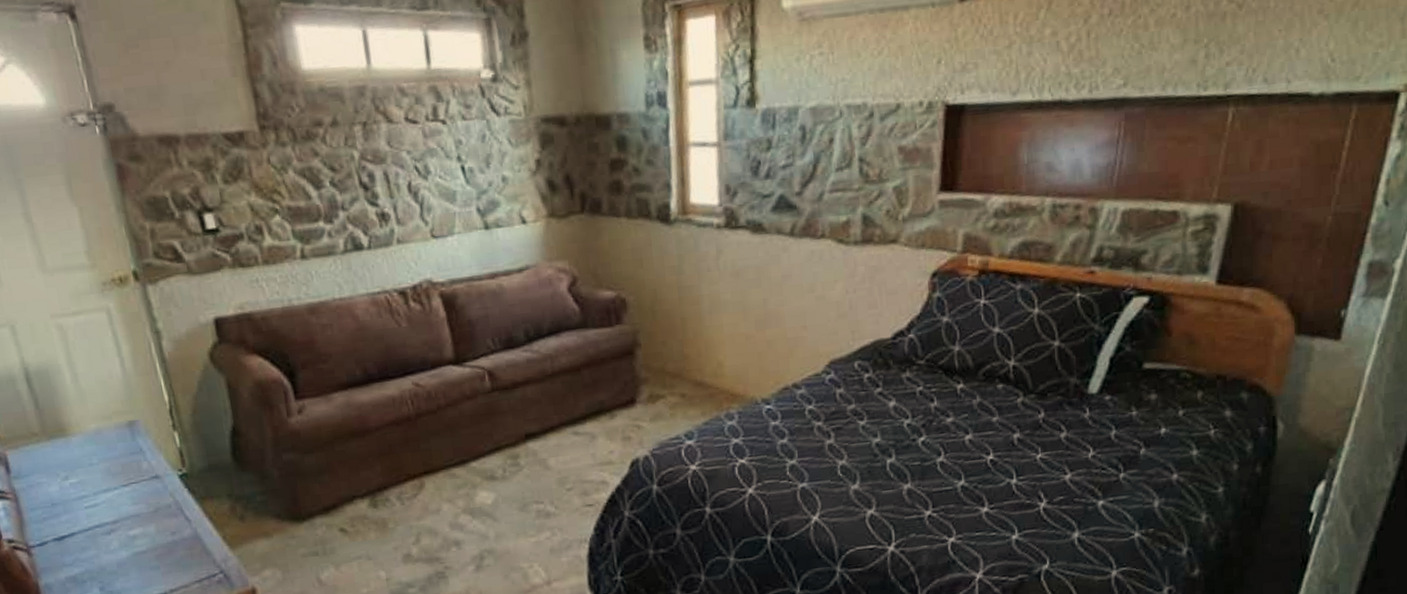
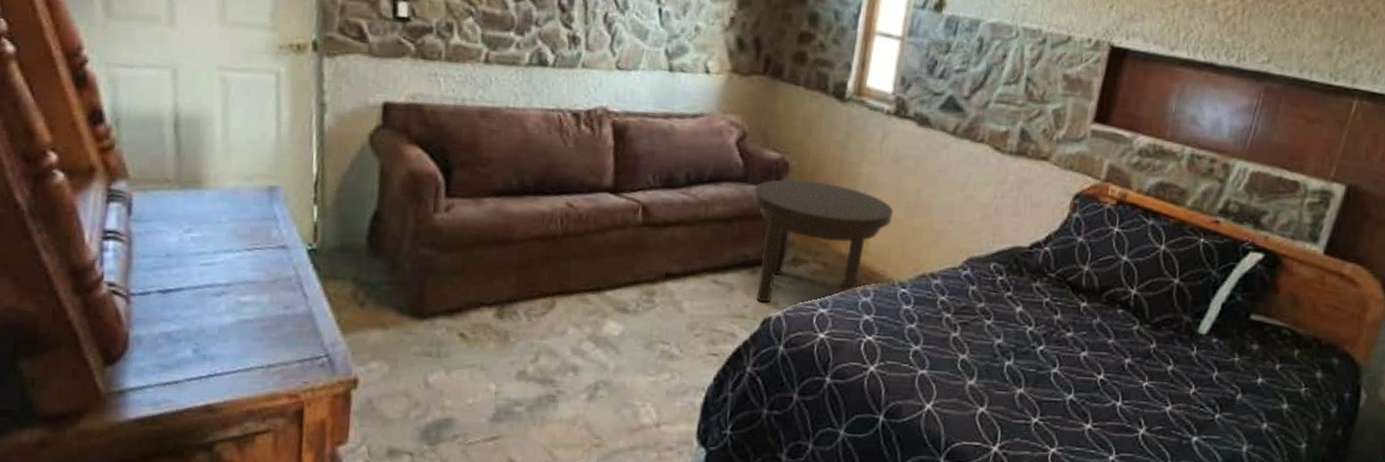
side table: none [596,311,744,445] -> present [752,178,894,303]

